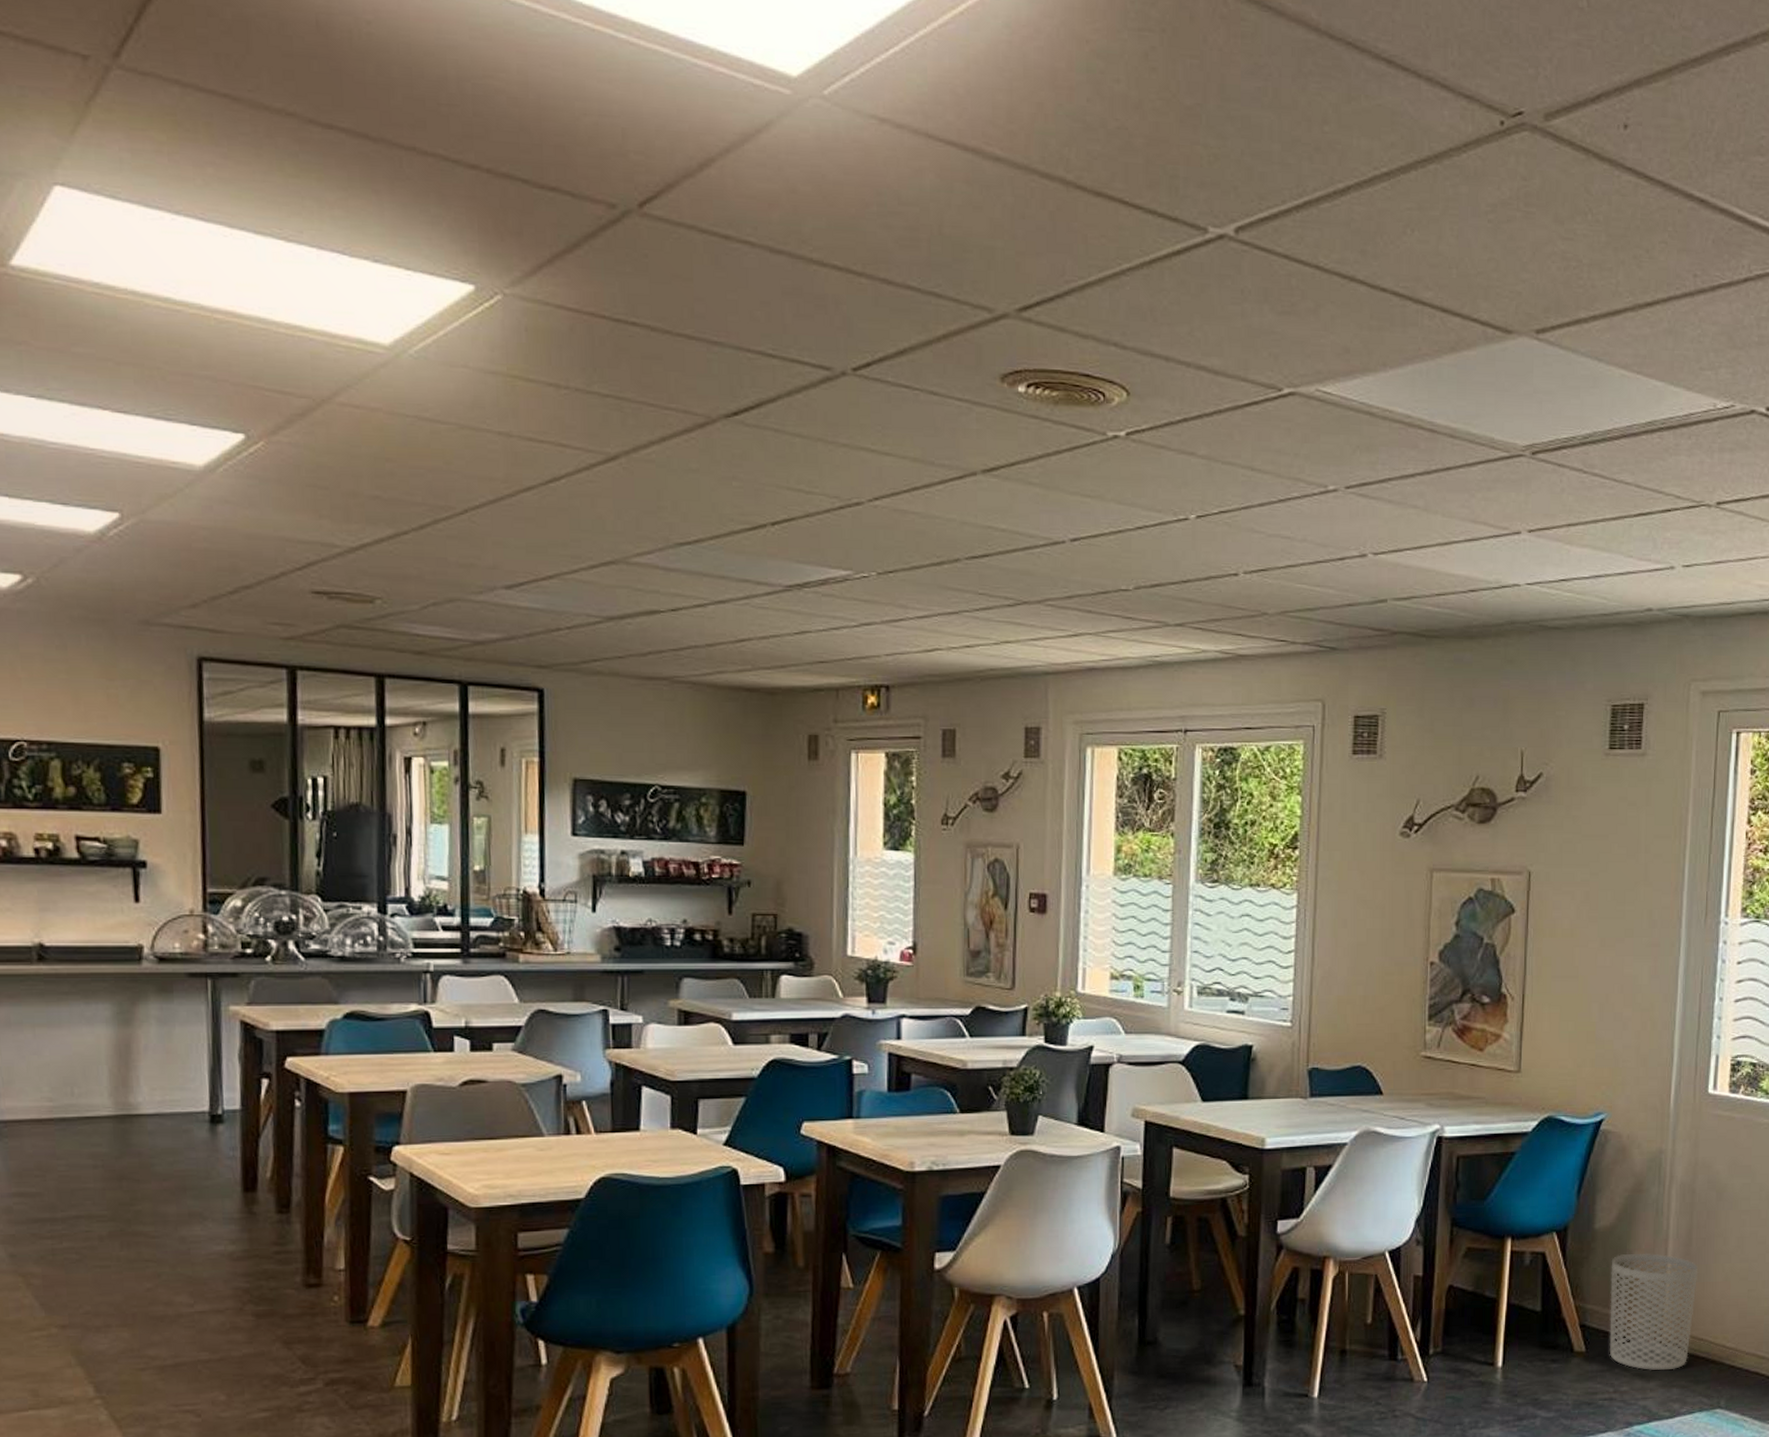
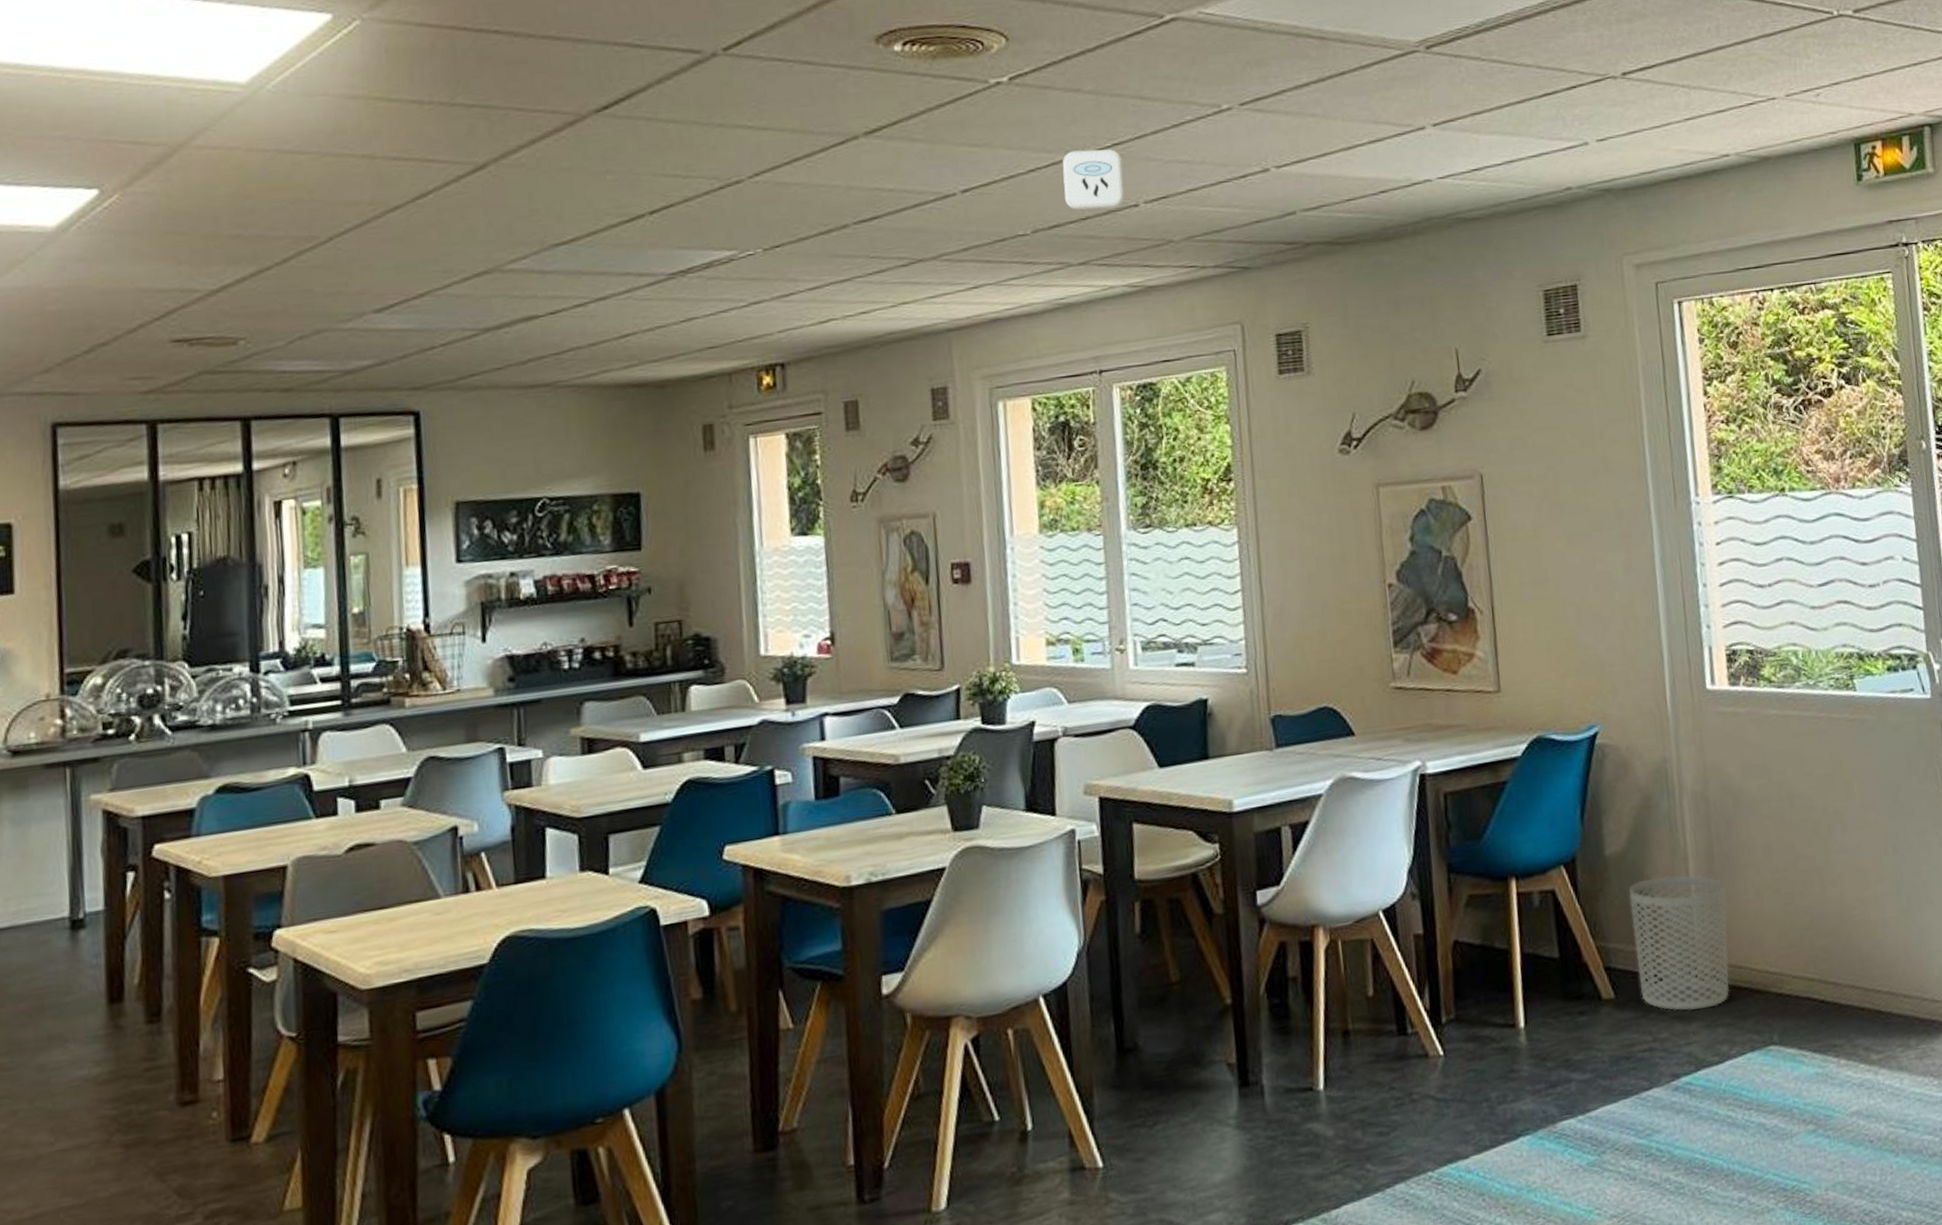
smoke detector: none [1168,513,1228,574] -> present [1062,149,1125,210]

